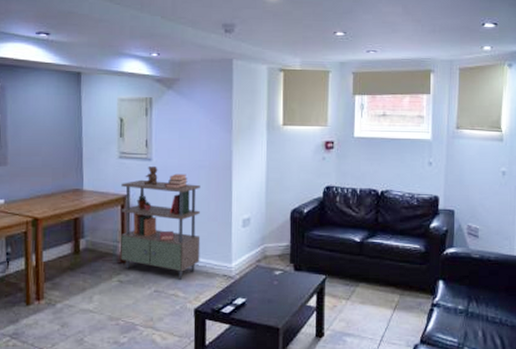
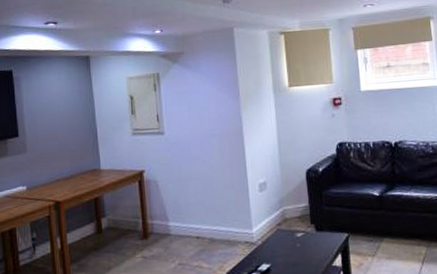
shelving unit: present [120,167,201,280] -> none [137,140,221,251]

